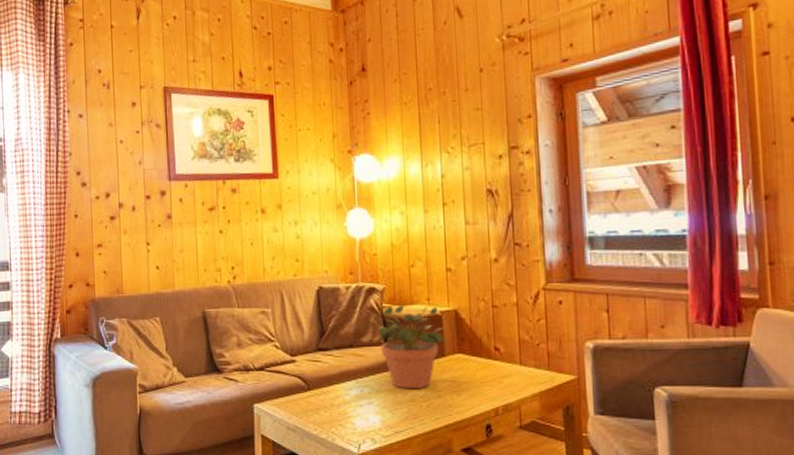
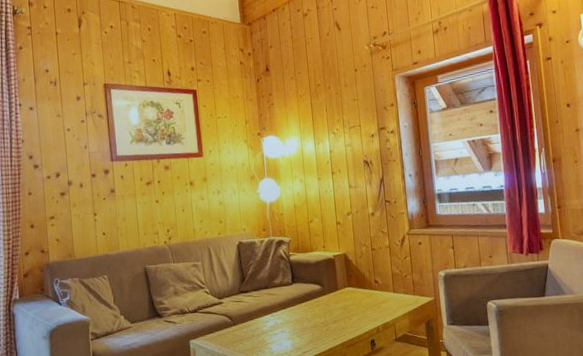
potted plant: present [377,304,447,390] -> none [286,252,339,318]

